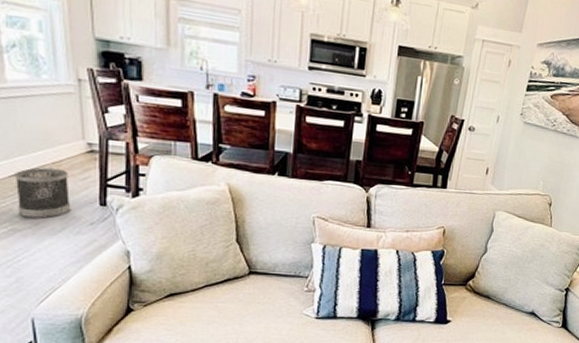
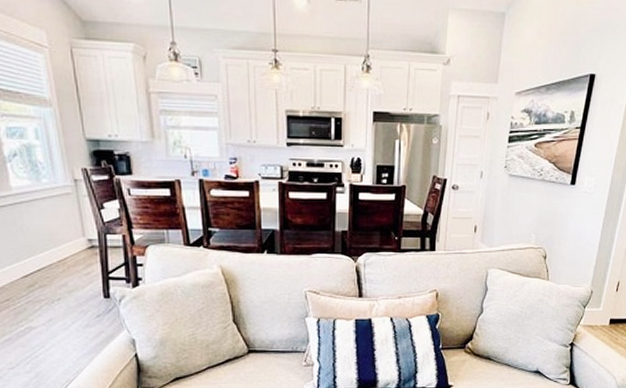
wastebasket: present [14,167,71,219] -> none [25,267,79,315]

